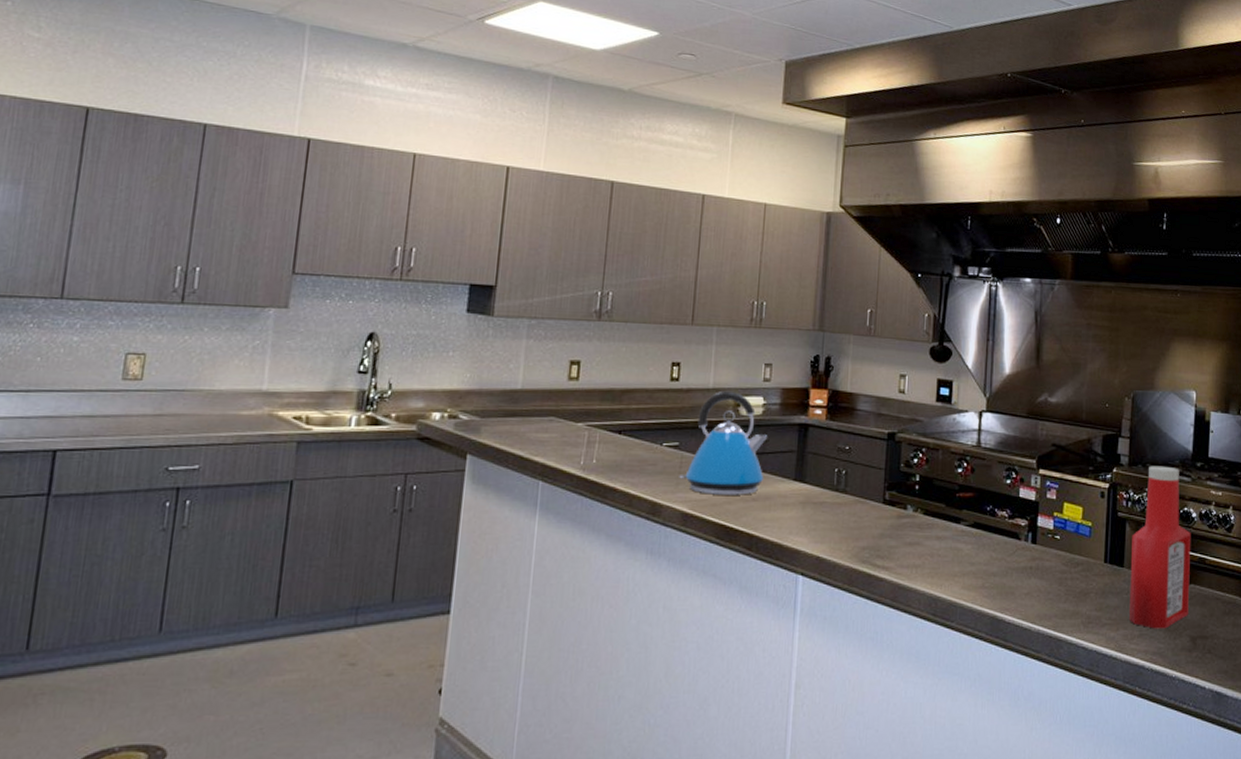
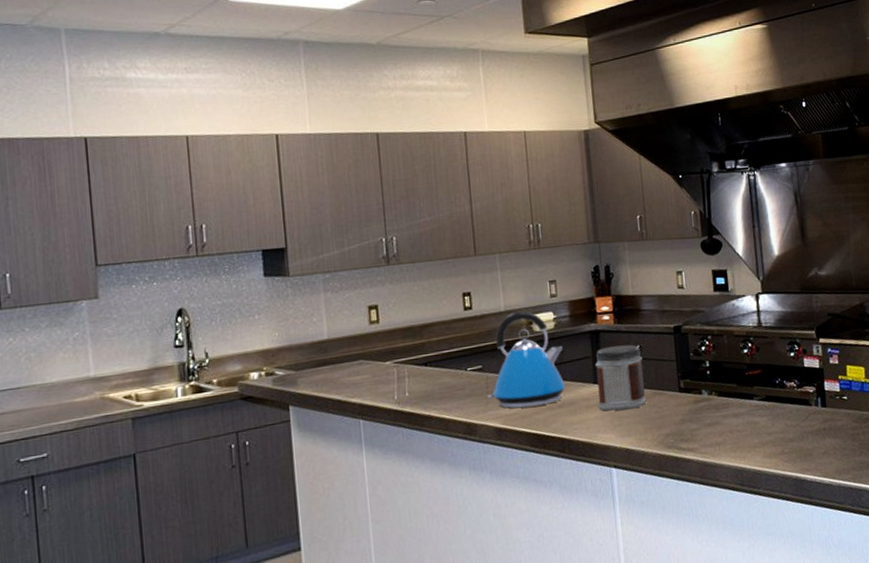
jar: none [795,443,850,514] -> present [594,344,647,411]

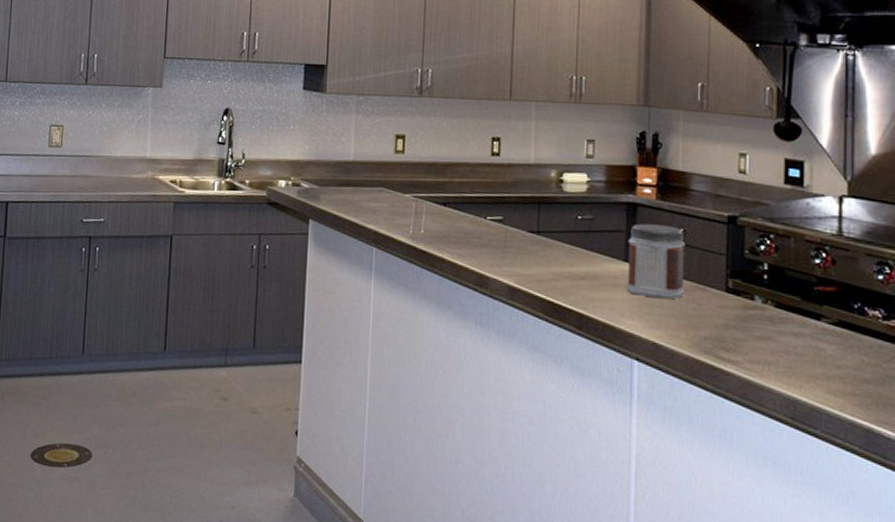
kettle: present [487,310,566,409] -> none [504,166,594,273]

